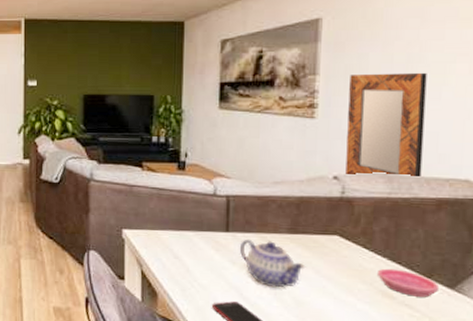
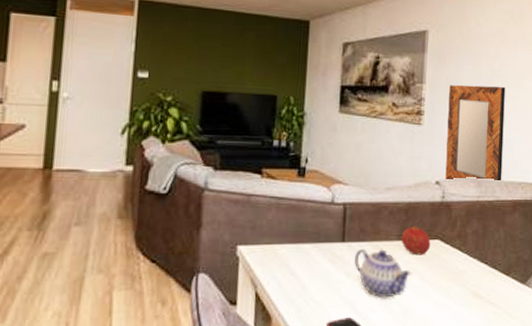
fruit: none [292,220,328,250] -> present [401,226,431,255]
saucer: present [378,268,438,297] -> none [470,269,514,294]

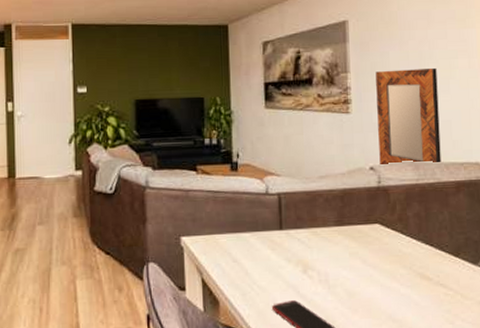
teapot: present [354,248,412,298] -> none [293,235,354,282]
fruit: present [401,226,431,255] -> none [339,212,370,240]

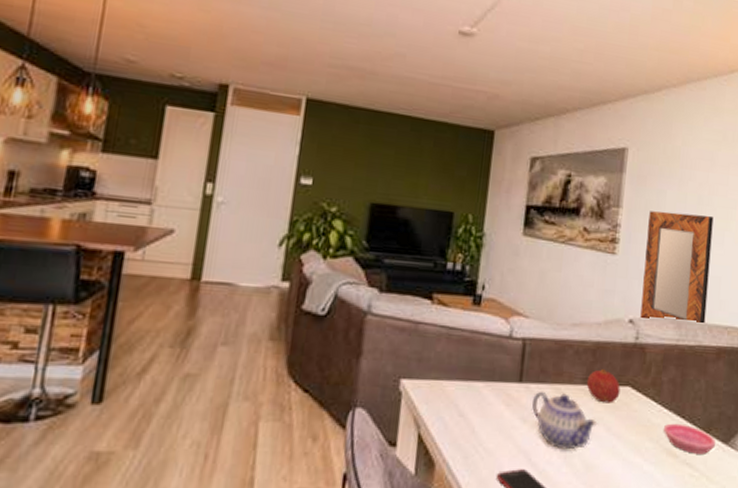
teapot: none [293,235,354,282] -> present [531,391,598,450]
fruit: none [339,212,370,240] -> present [586,369,621,403]
saucer: none [415,251,465,276] -> present [664,423,715,454]

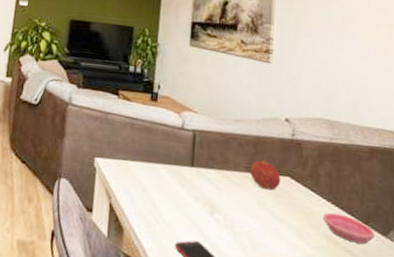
teapot: present [531,391,598,450] -> none [202,175,262,229]
home mirror: present [640,211,714,323] -> none [295,27,358,125]

